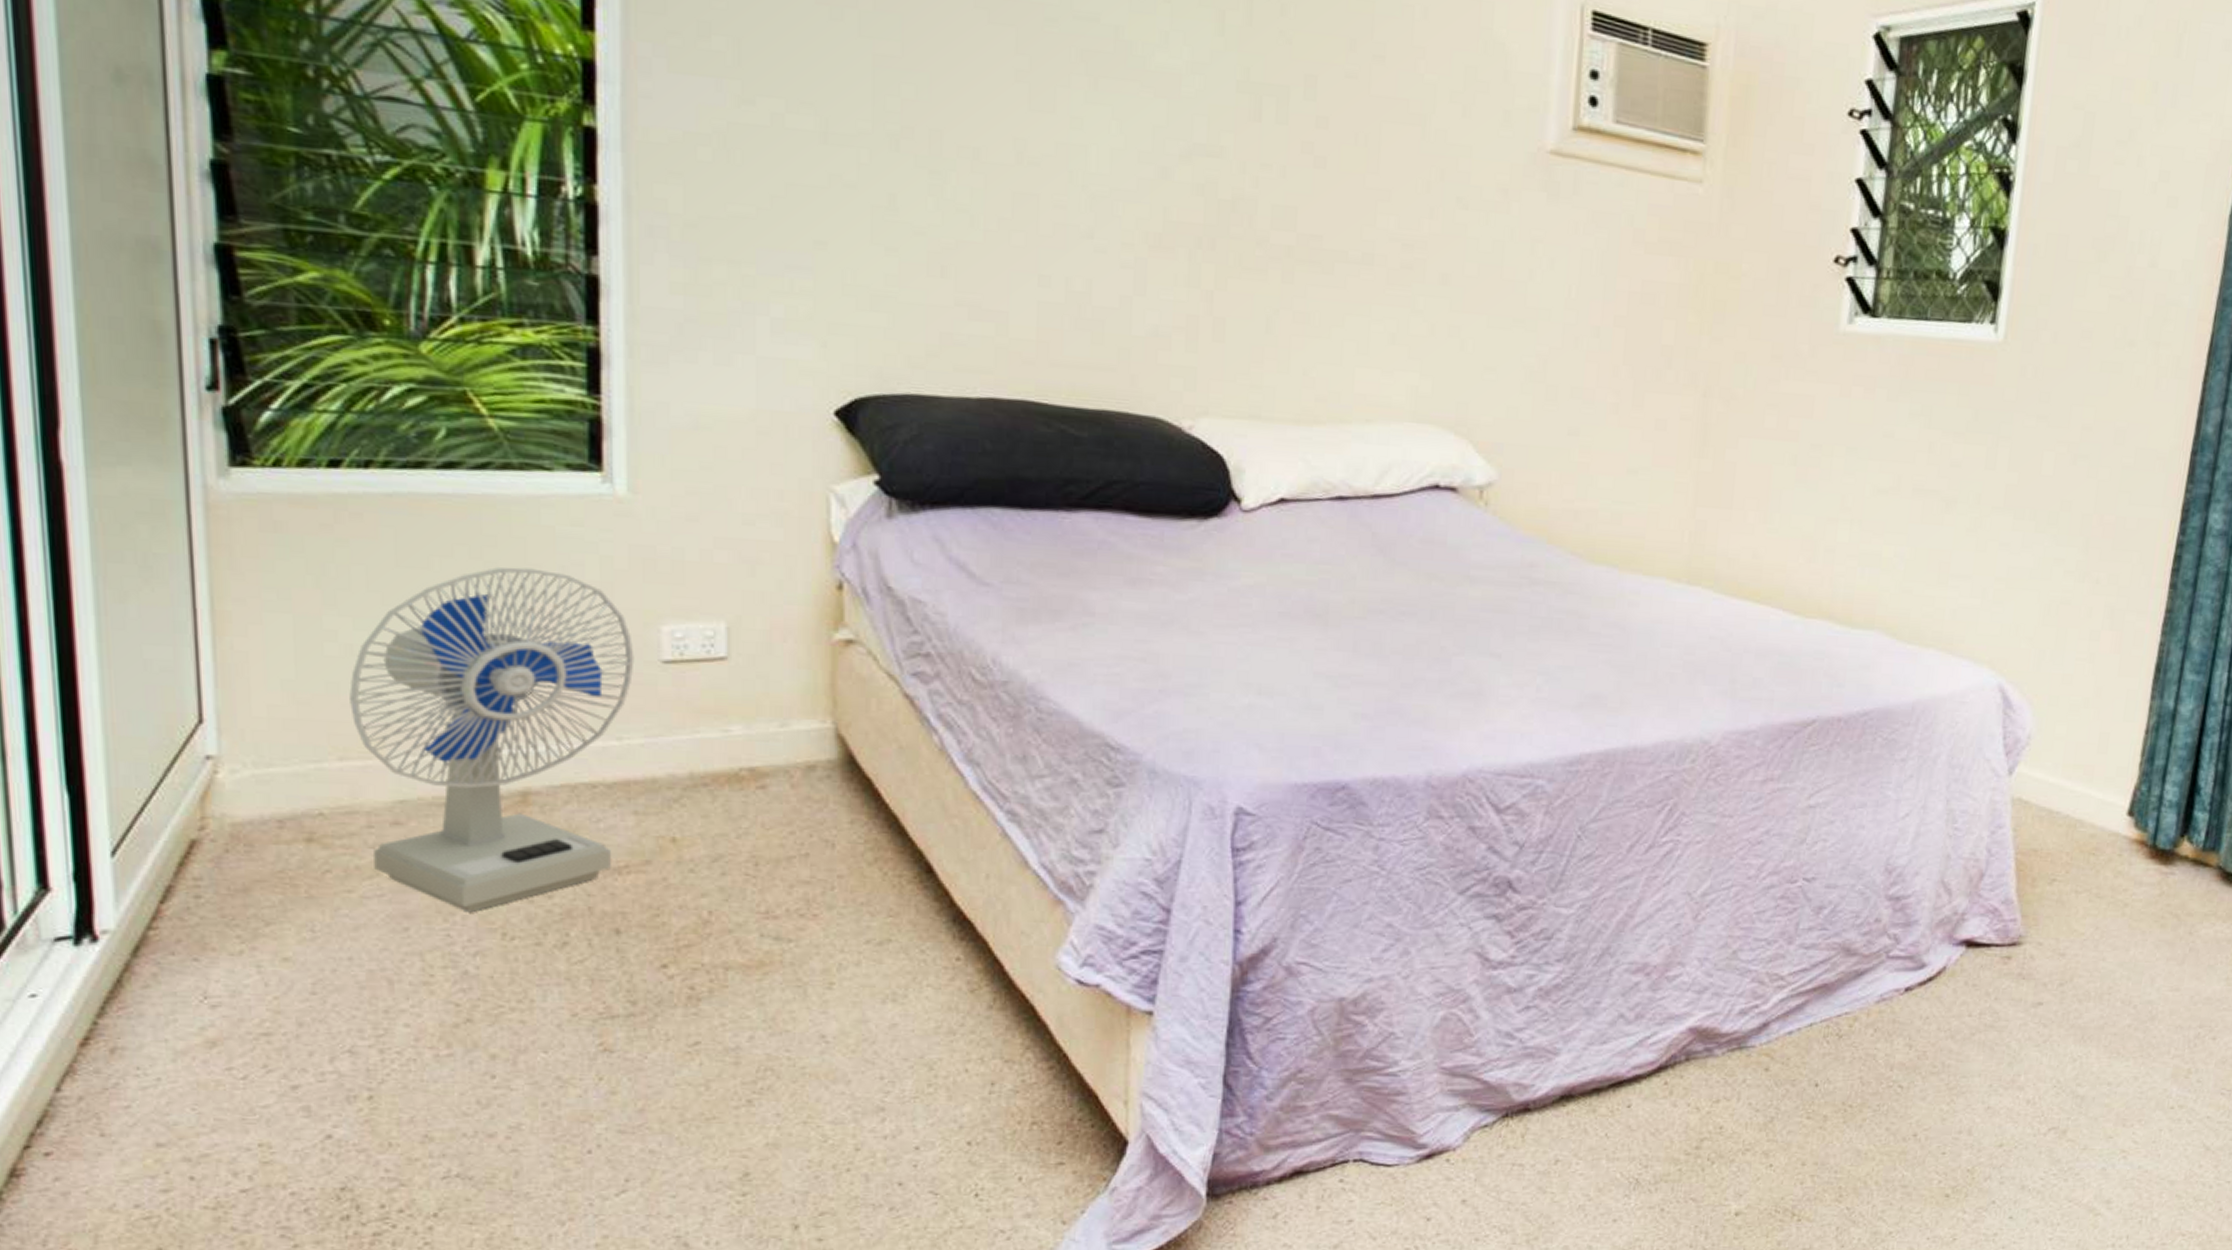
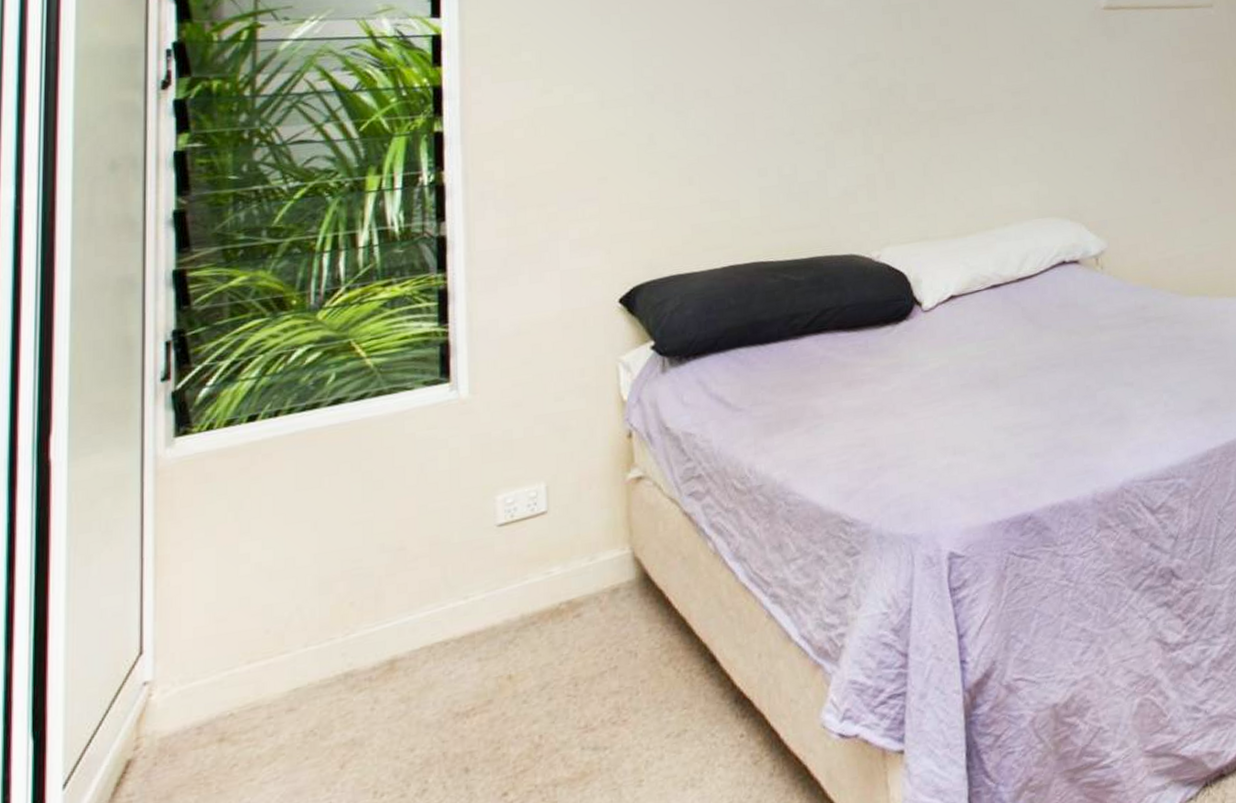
electric fan: present [349,567,635,913] -> none [257,469,476,779]

